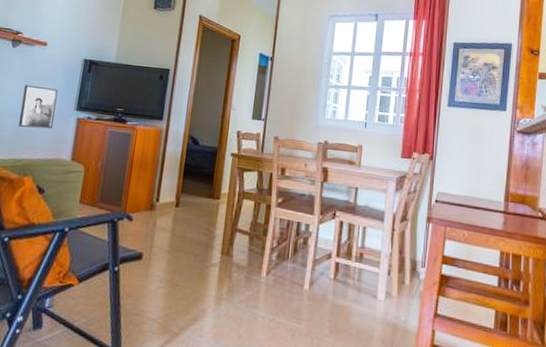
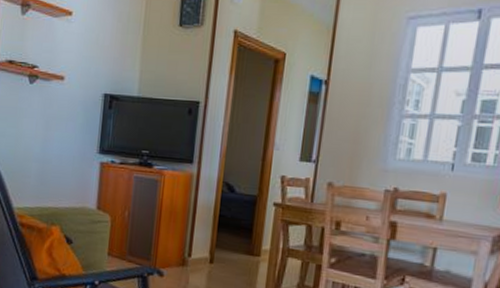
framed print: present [18,84,58,129] -> none [42,125,79,175]

